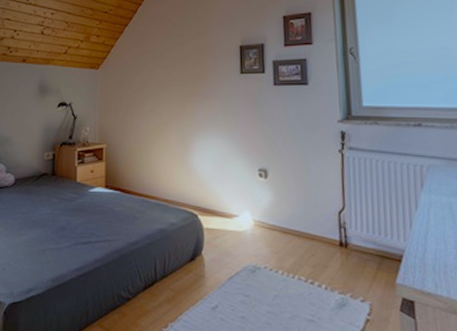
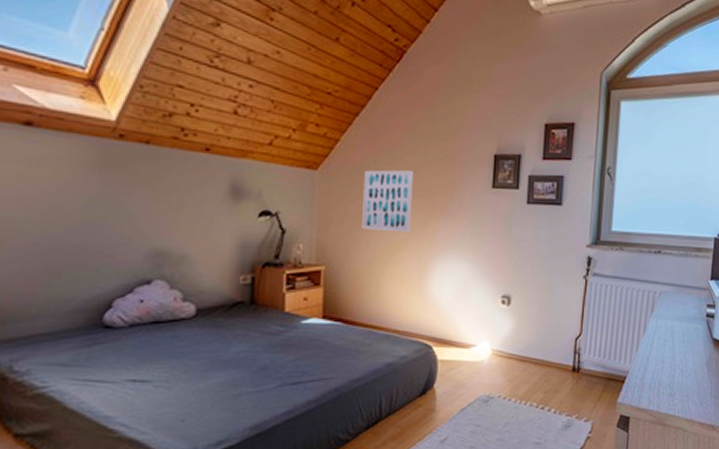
wall art: none [133,64,173,115] -> present [362,170,413,233]

